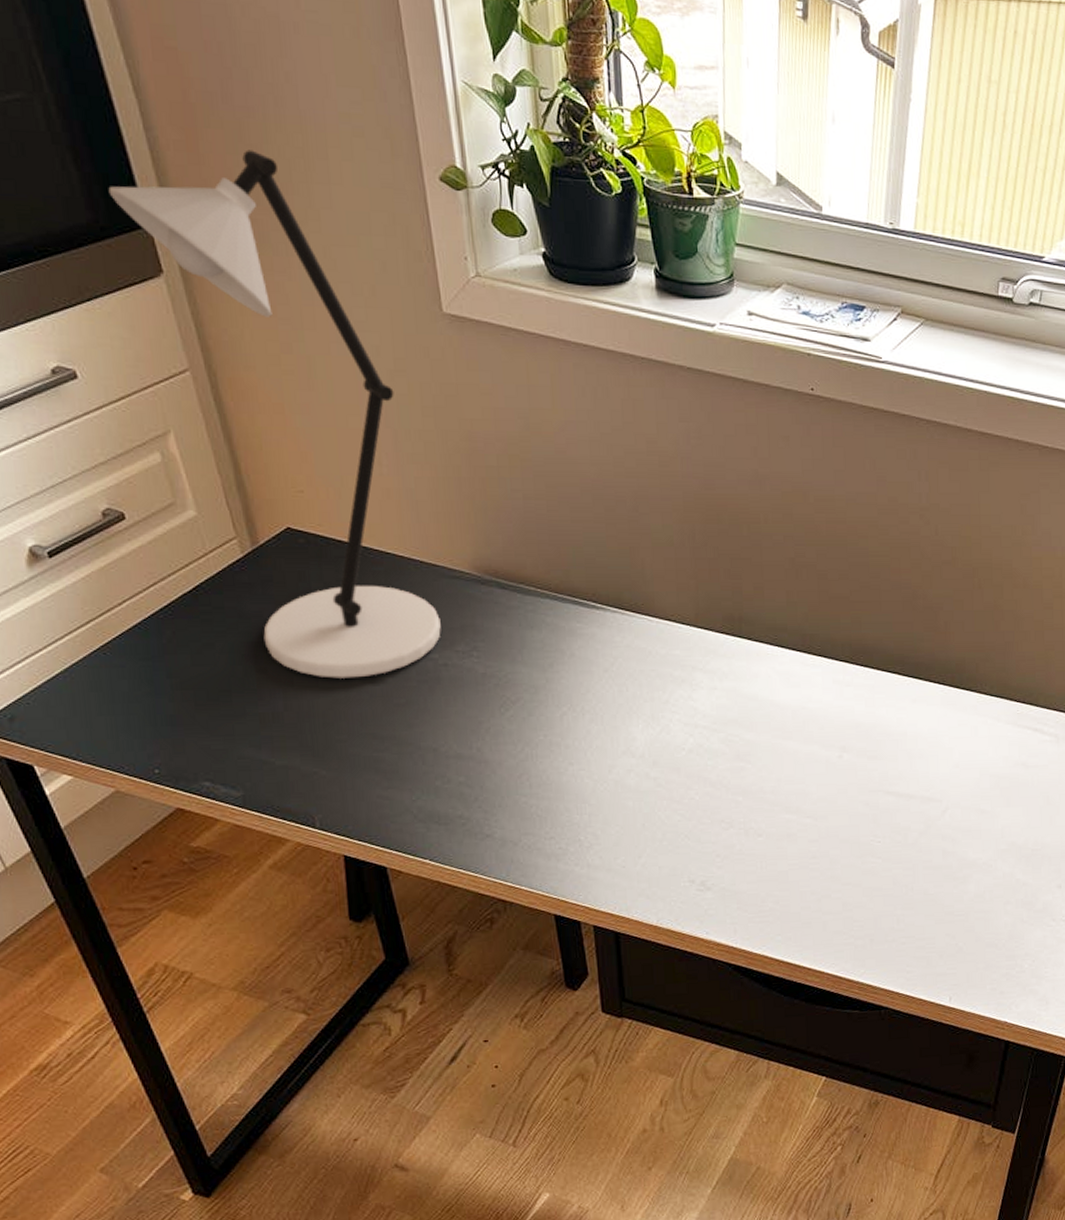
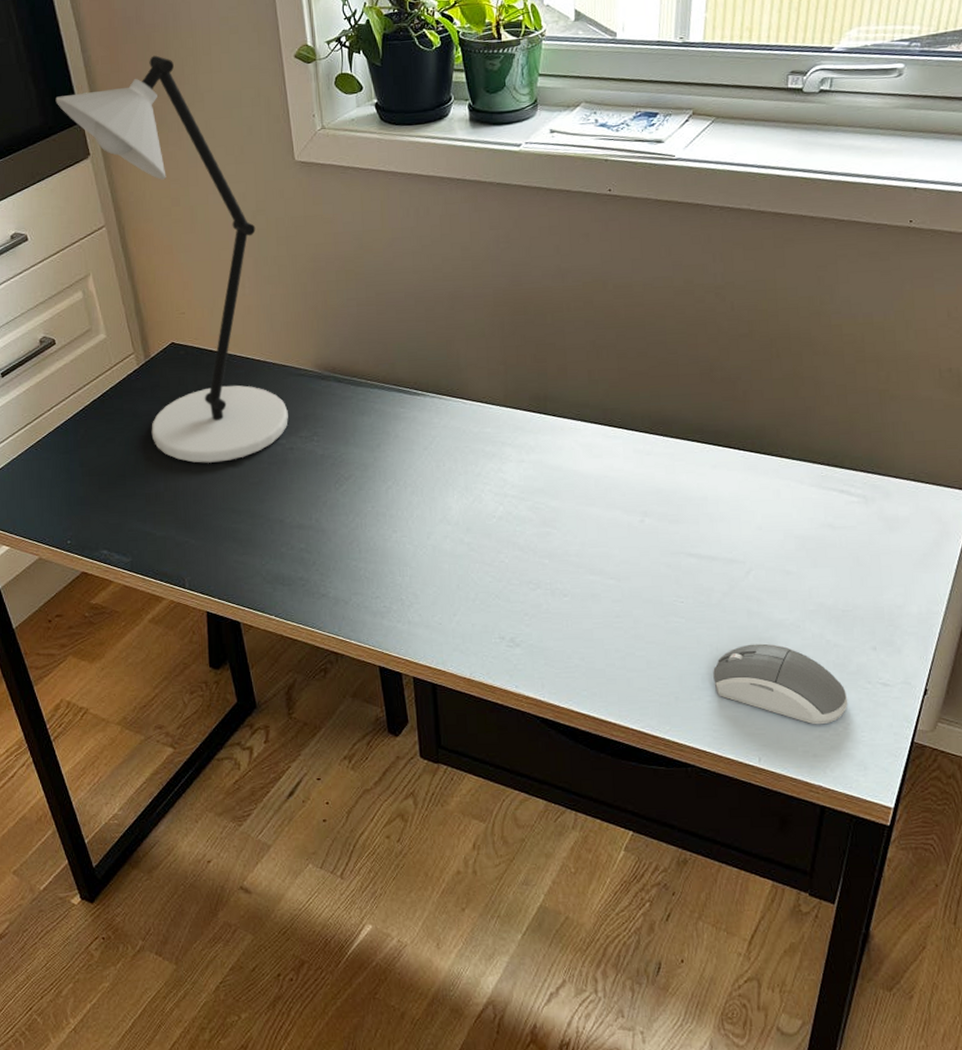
computer mouse: none [908,883,1034,963] -> present [713,643,848,725]

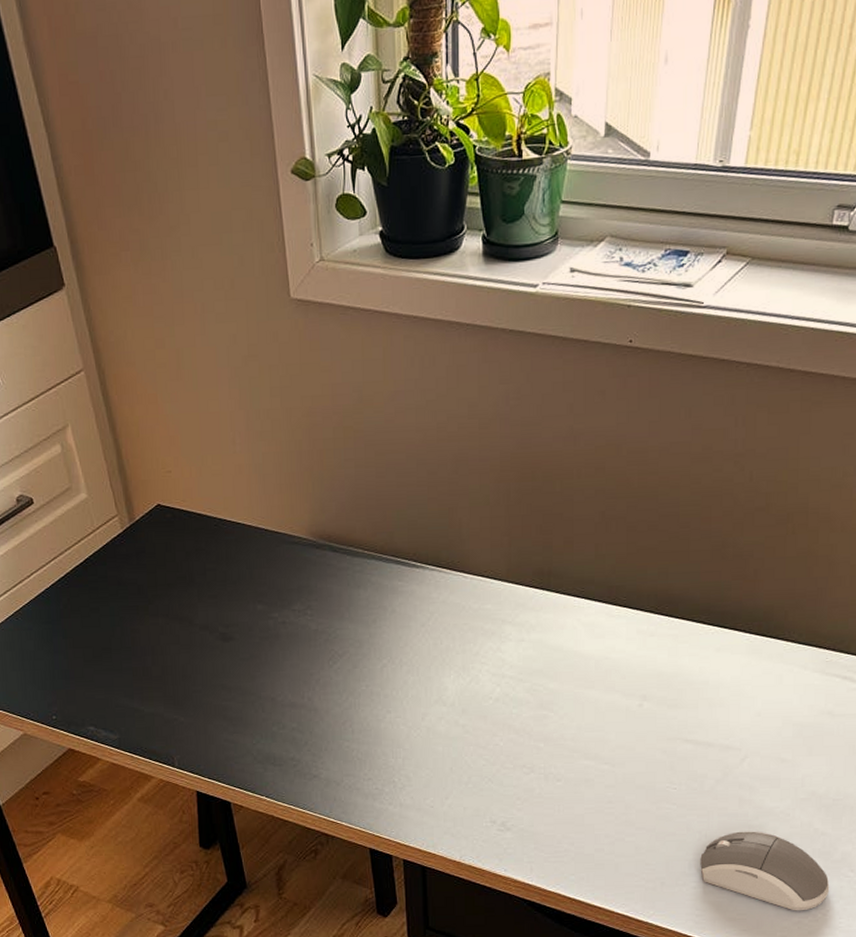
desk lamp: present [55,55,288,463] -> none [24,166,281,637]

